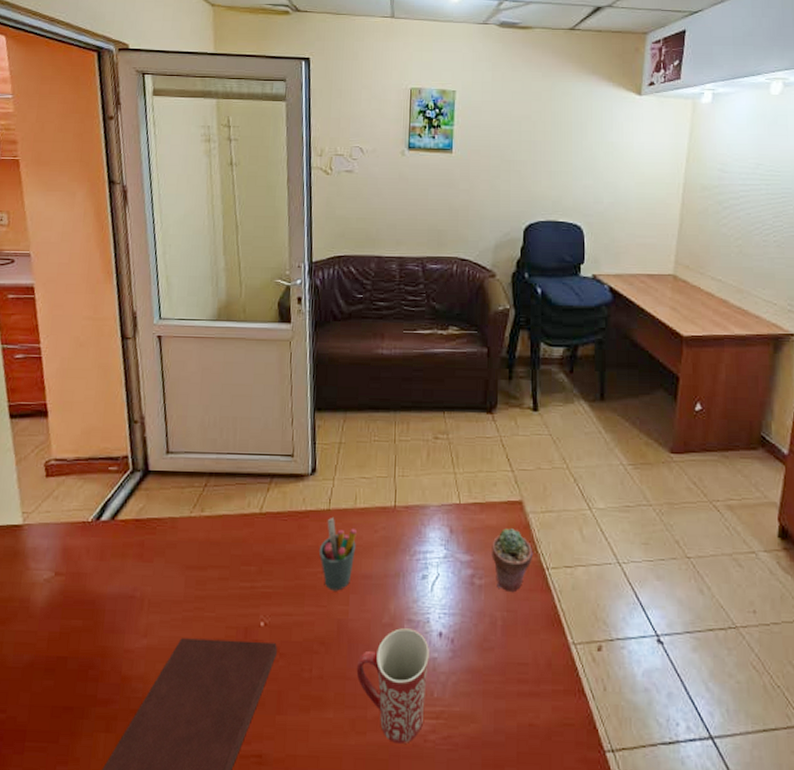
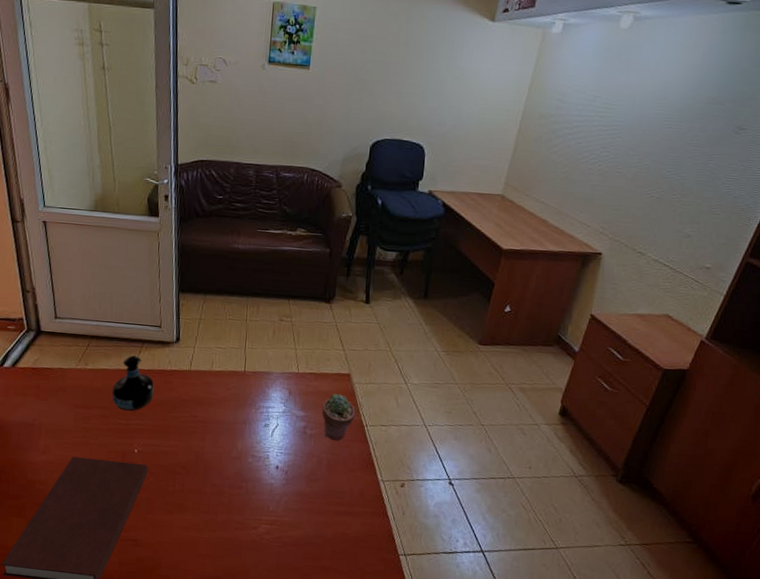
tequila bottle: none [233,495,285,570] -> present [112,356,154,412]
pen holder: present [318,518,357,591] -> none [181,377,213,431]
mug: present [356,628,429,745] -> none [210,461,268,540]

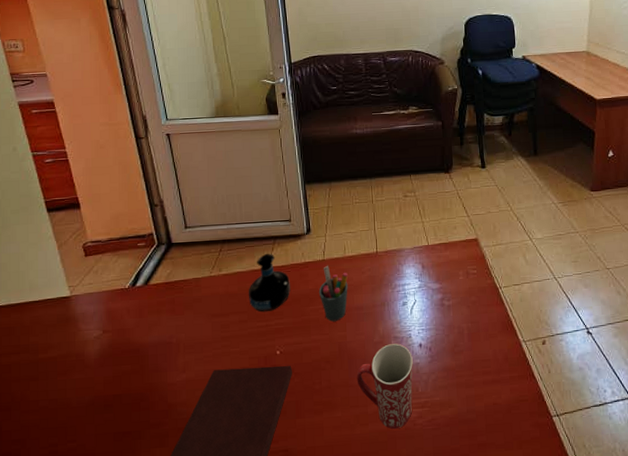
pen holder: none [181,377,213,431] -> present [318,266,348,322]
mug: none [210,461,268,540] -> present [356,343,413,430]
potted succulent: present [322,394,356,441] -> none [456,260,489,308]

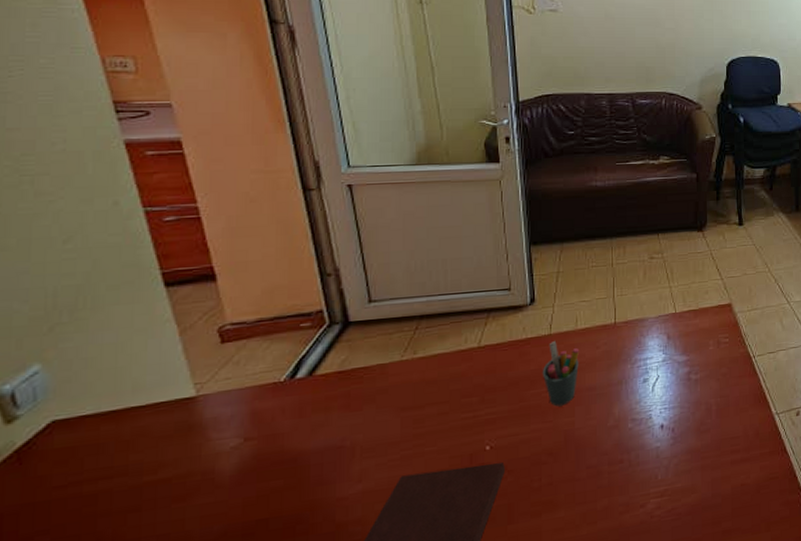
tequila bottle: present [249,254,290,312] -> none [452,330,506,401]
mug: present [356,343,413,430] -> none [585,426,652,526]

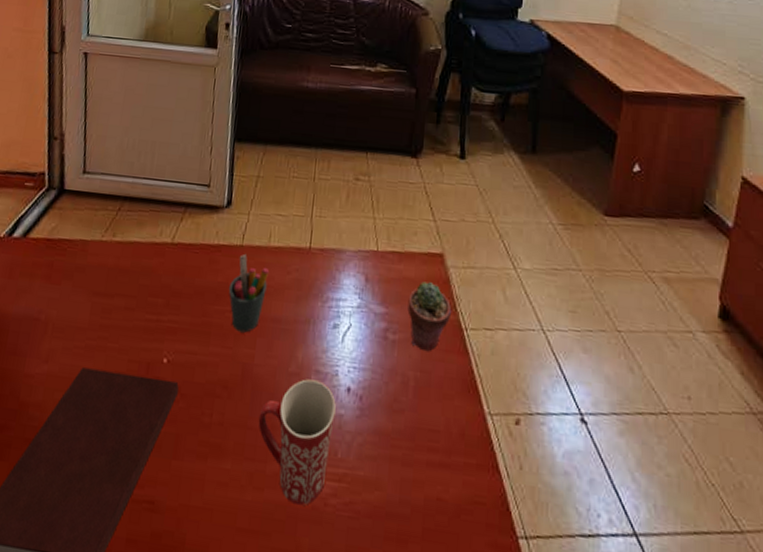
mug: none [585,426,652,526] -> present [258,379,336,506]
potted succulent: none [705,328,742,381] -> present [407,281,452,351]

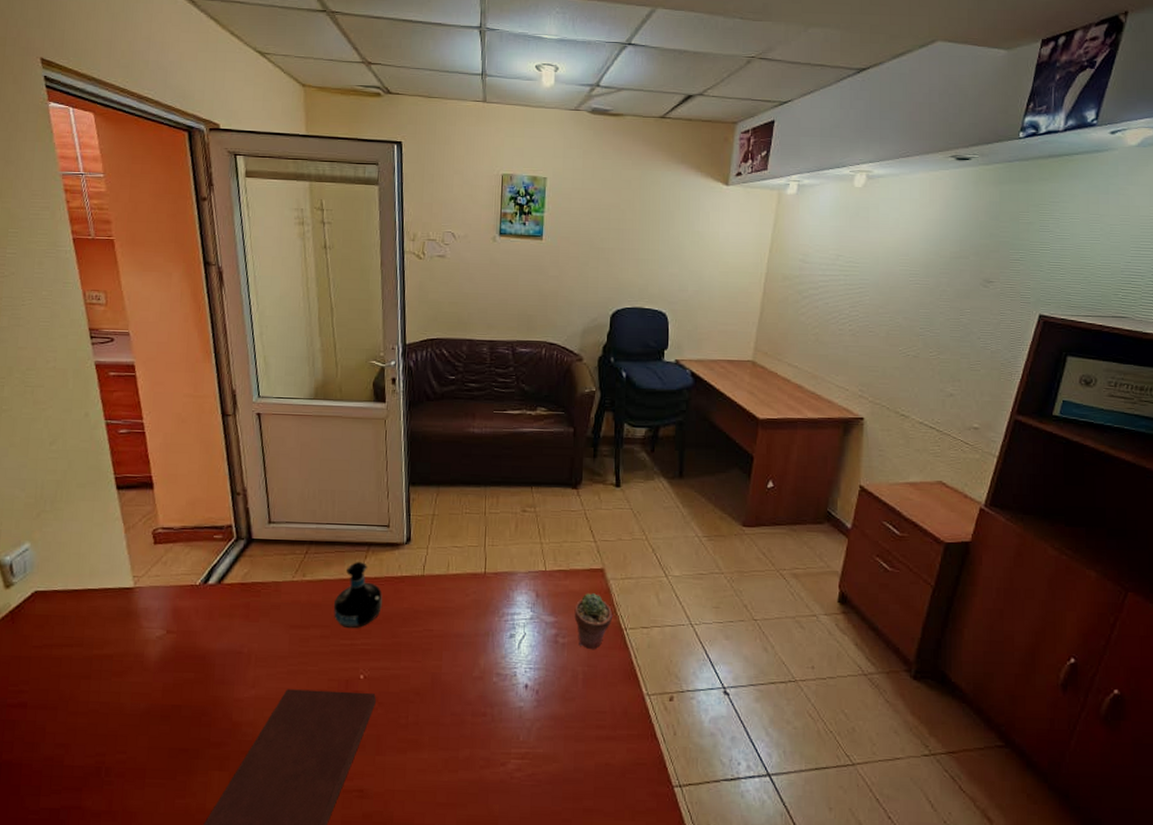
tequila bottle: none [141,224,196,302] -> present [334,562,383,629]
pen holder: present [228,254,269,333] -> none [414,583,449,648]
mug: present [258,379,336,506] -> none [449,681,516,781]

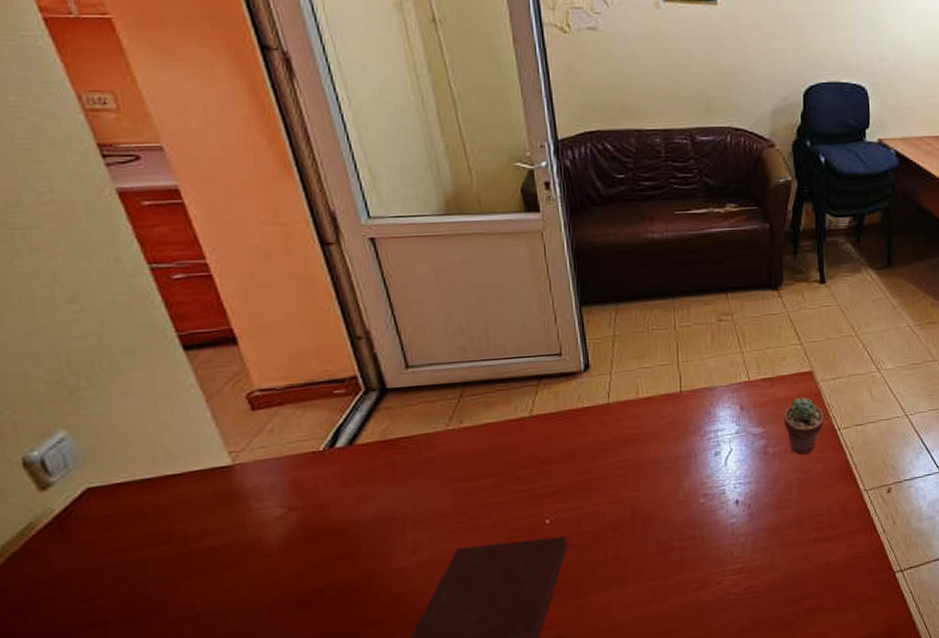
tequila bottle: present [334,562,383,629] -> none [504,398,563,473]

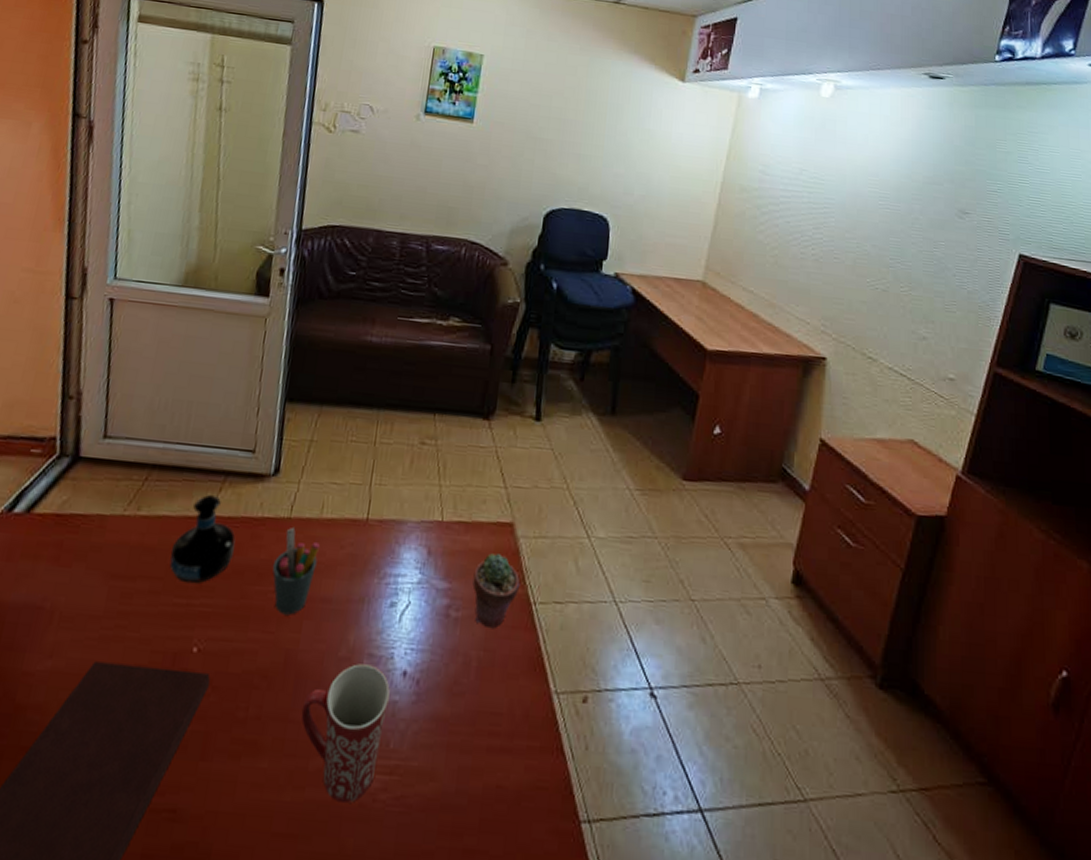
tequila bottle: none [504,398,563,473] -> present [170,495,236,584]
pen holder: none [601,411,642,480] -> present [272,528,320,615]
mug: none [654,501,727,602] -> present [301,664,390,804]

